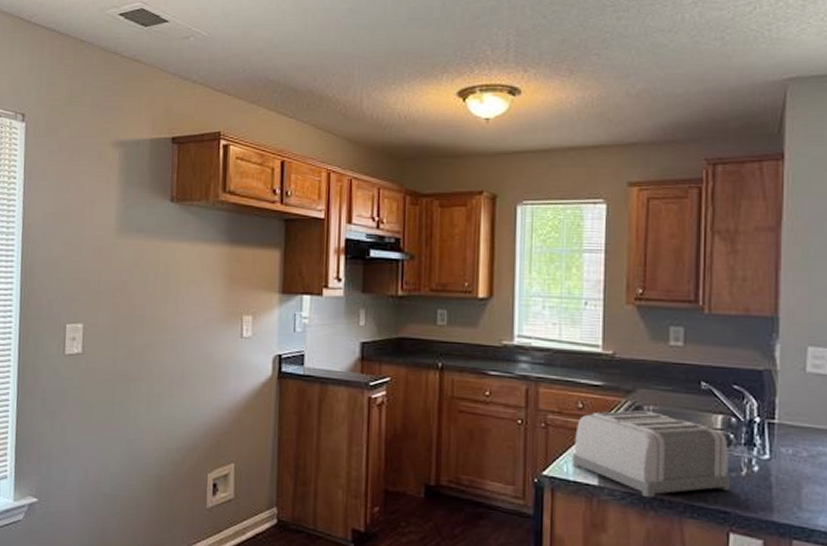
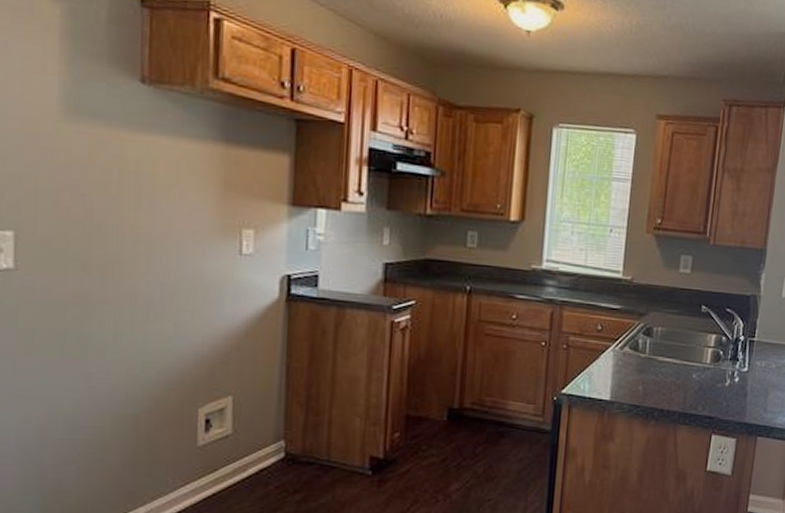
toaster: present [573,410,731,499] -> none [589,331,718,409]

